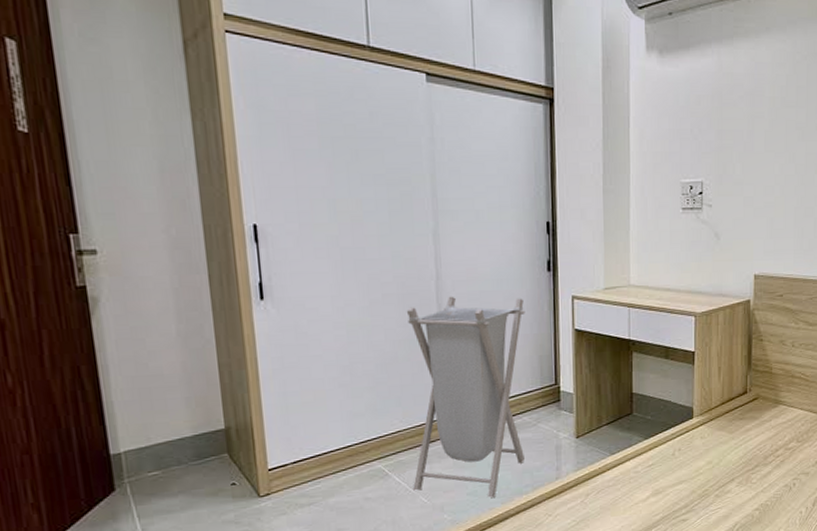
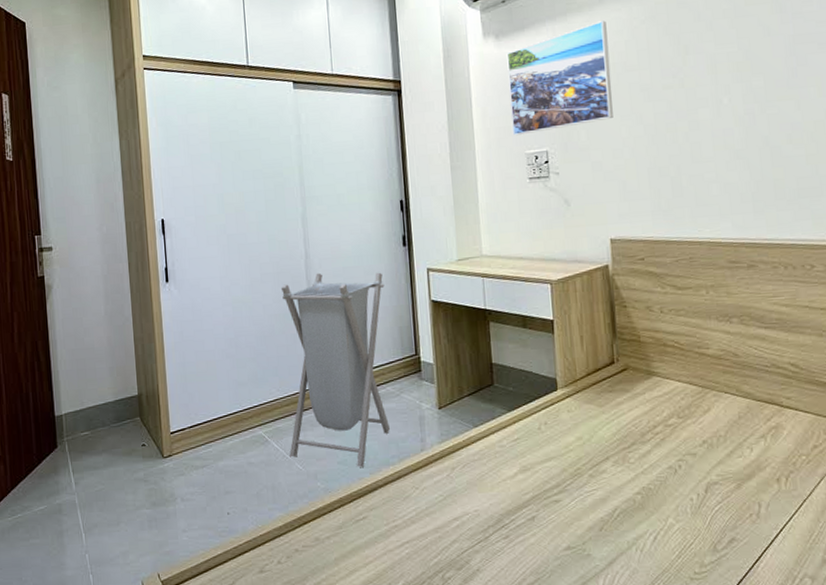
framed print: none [669,50,771,163] -> present [506,20,613,136]

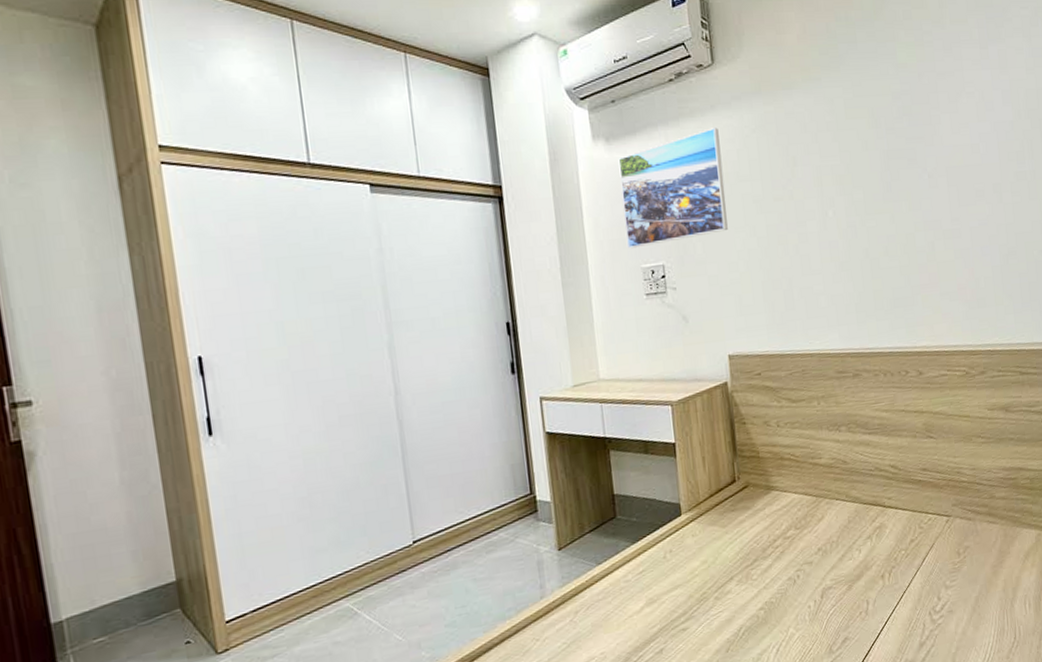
laundry hamper: present [281,272,390,467] -> none [365,405,505,628]

